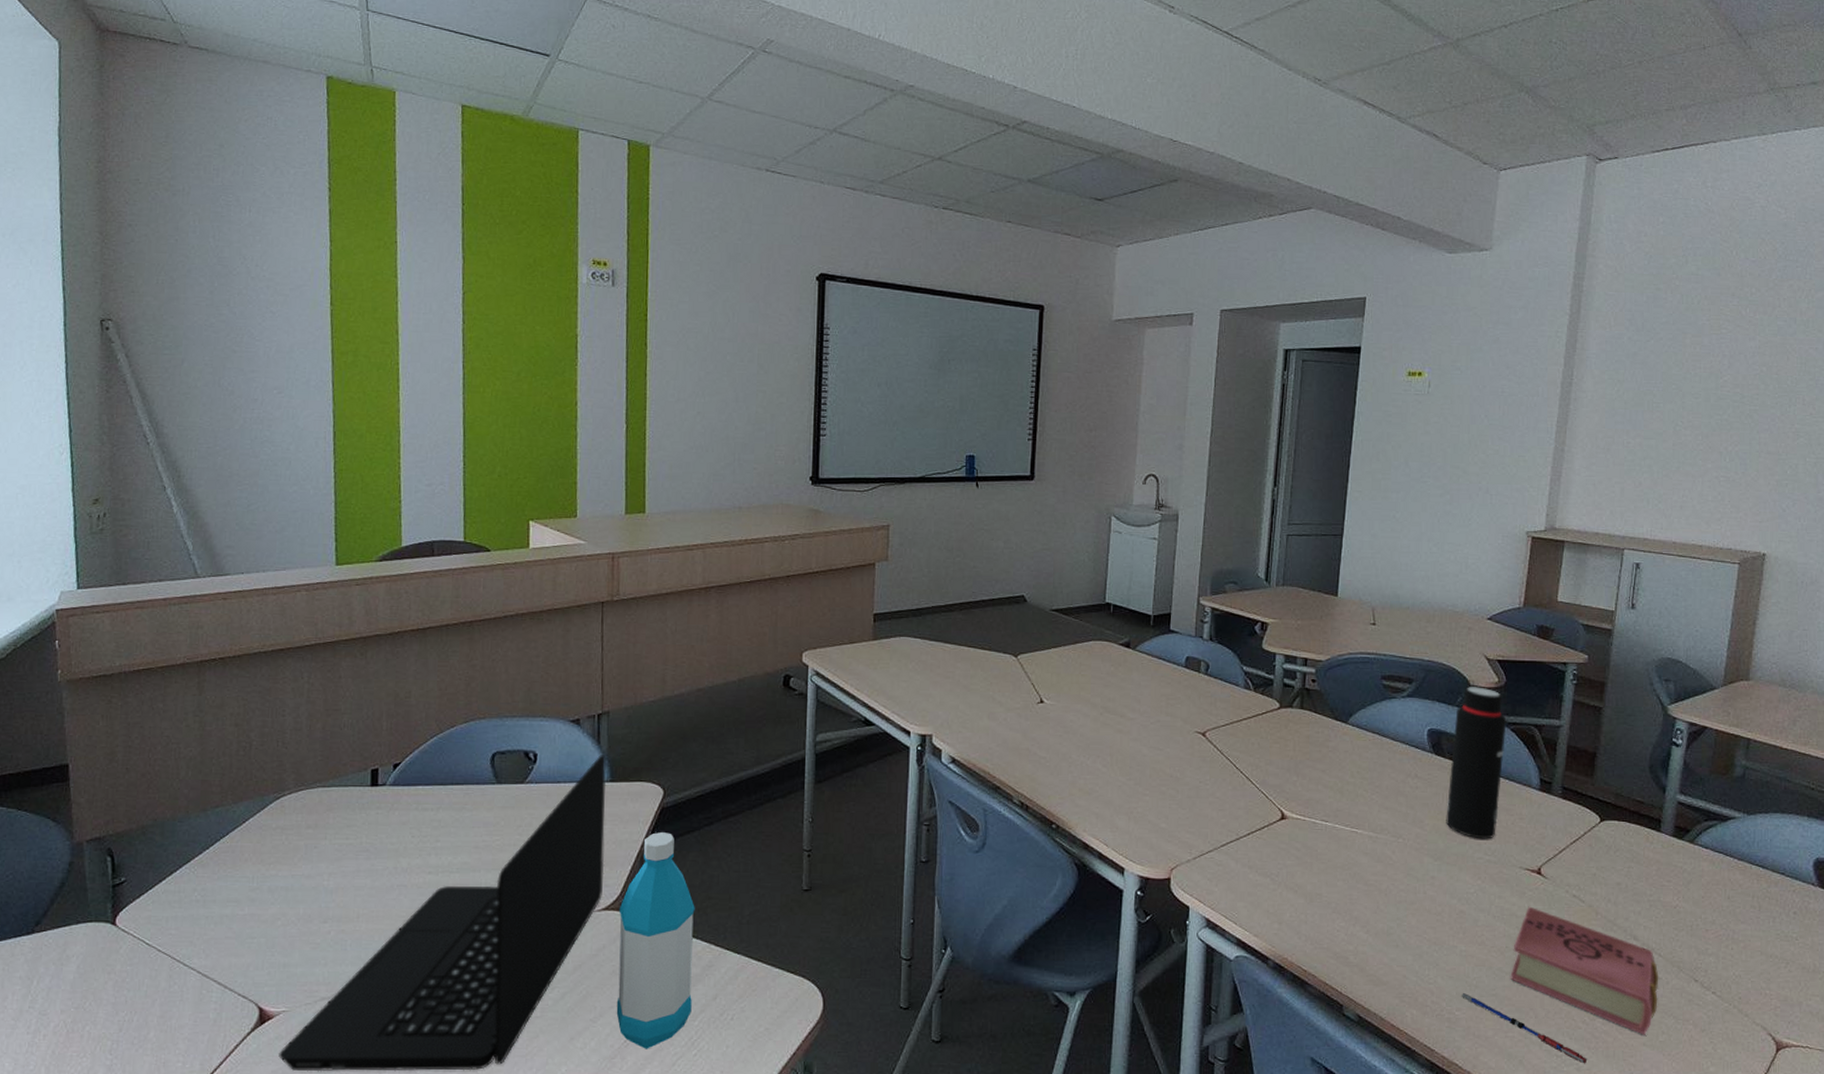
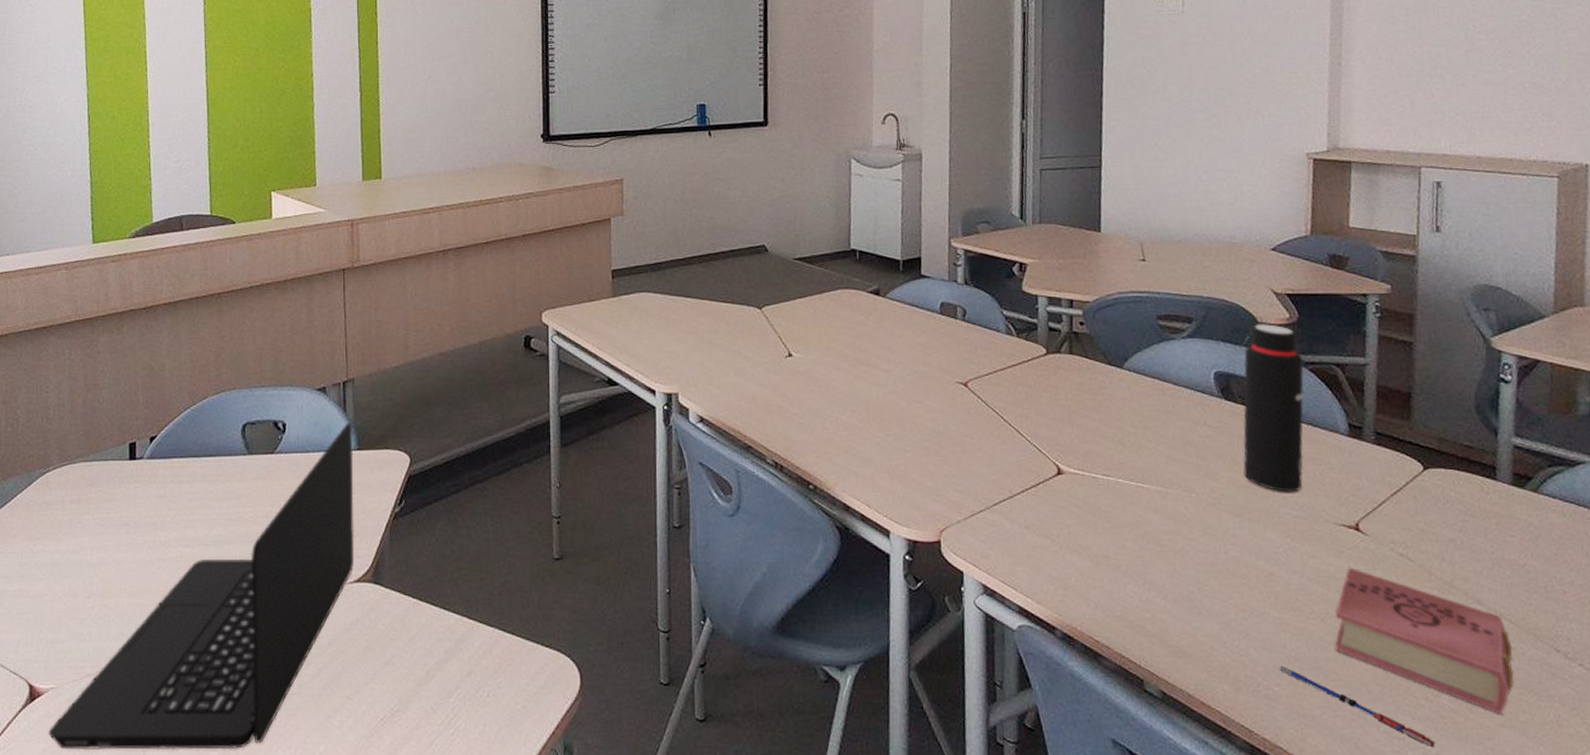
water bottle: present [616,831,695,1049] -> none [370,500,447,728]

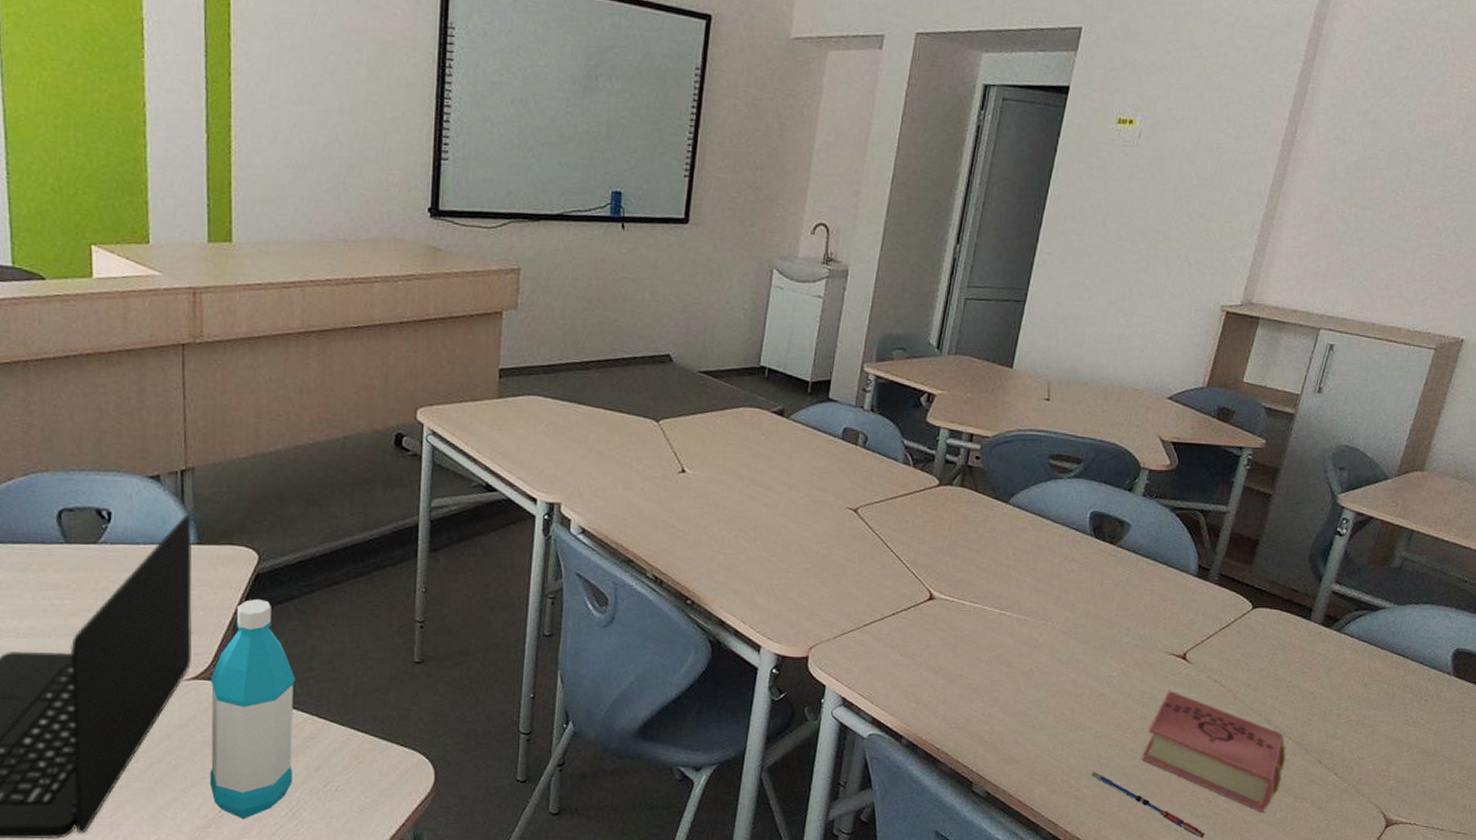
water bottle: none [370,500,447,728] -> present [209,598,295,819]
water bottle: present [1243,324,1304,492] -> none [1097,469,1173,624]

